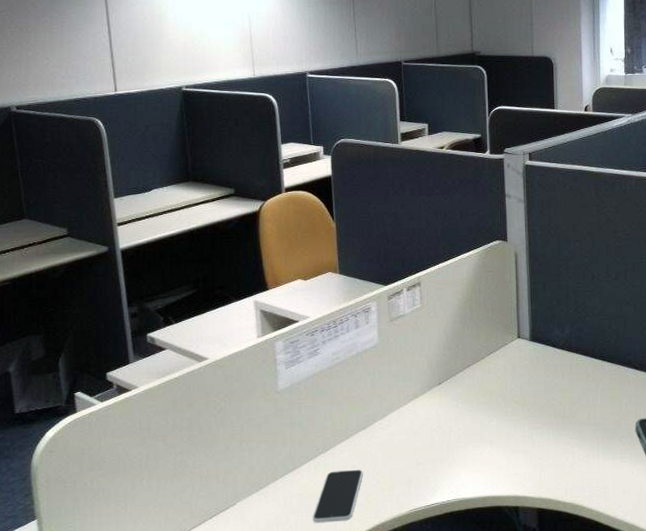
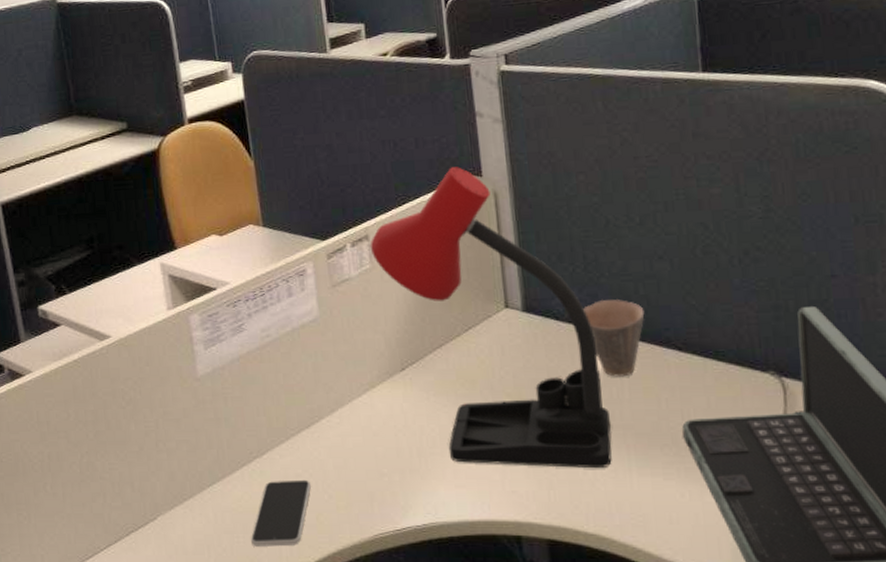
desk lamp: none [421,233,587,455] -> present [370,167,612,469]
cup: none [573,333,615,389] -> present [583,300,645,377]

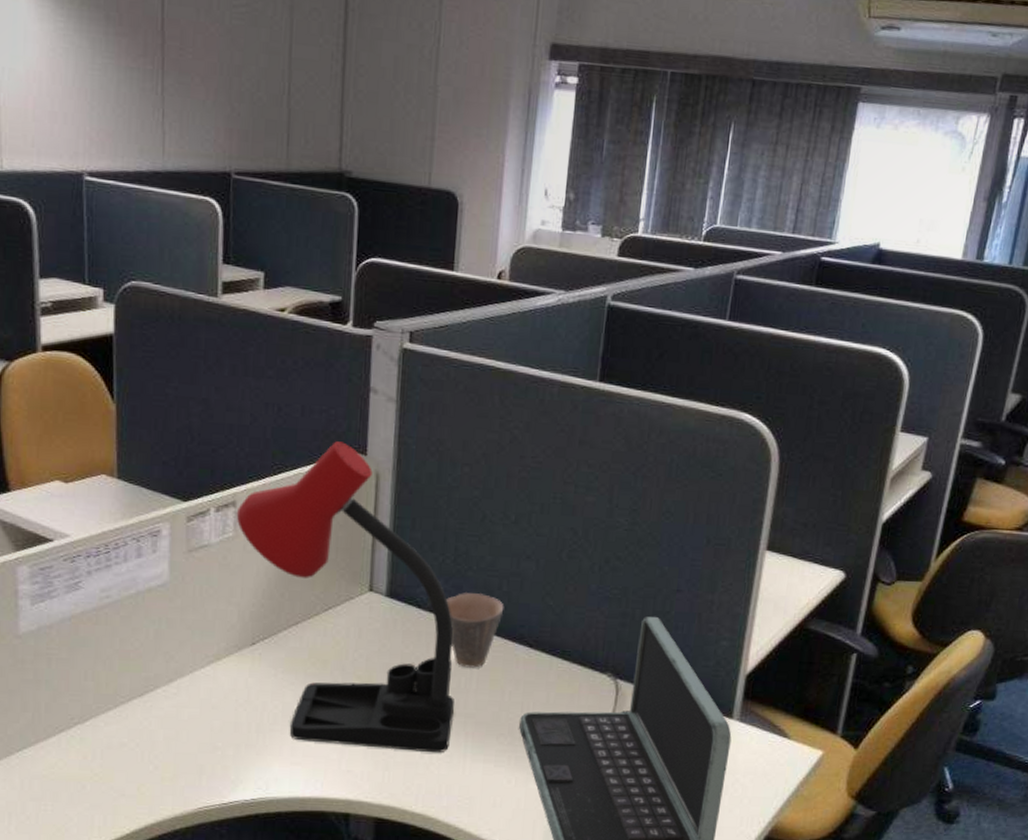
smartphone: present [250,479,311,547] -> none [59,749,136,816]

